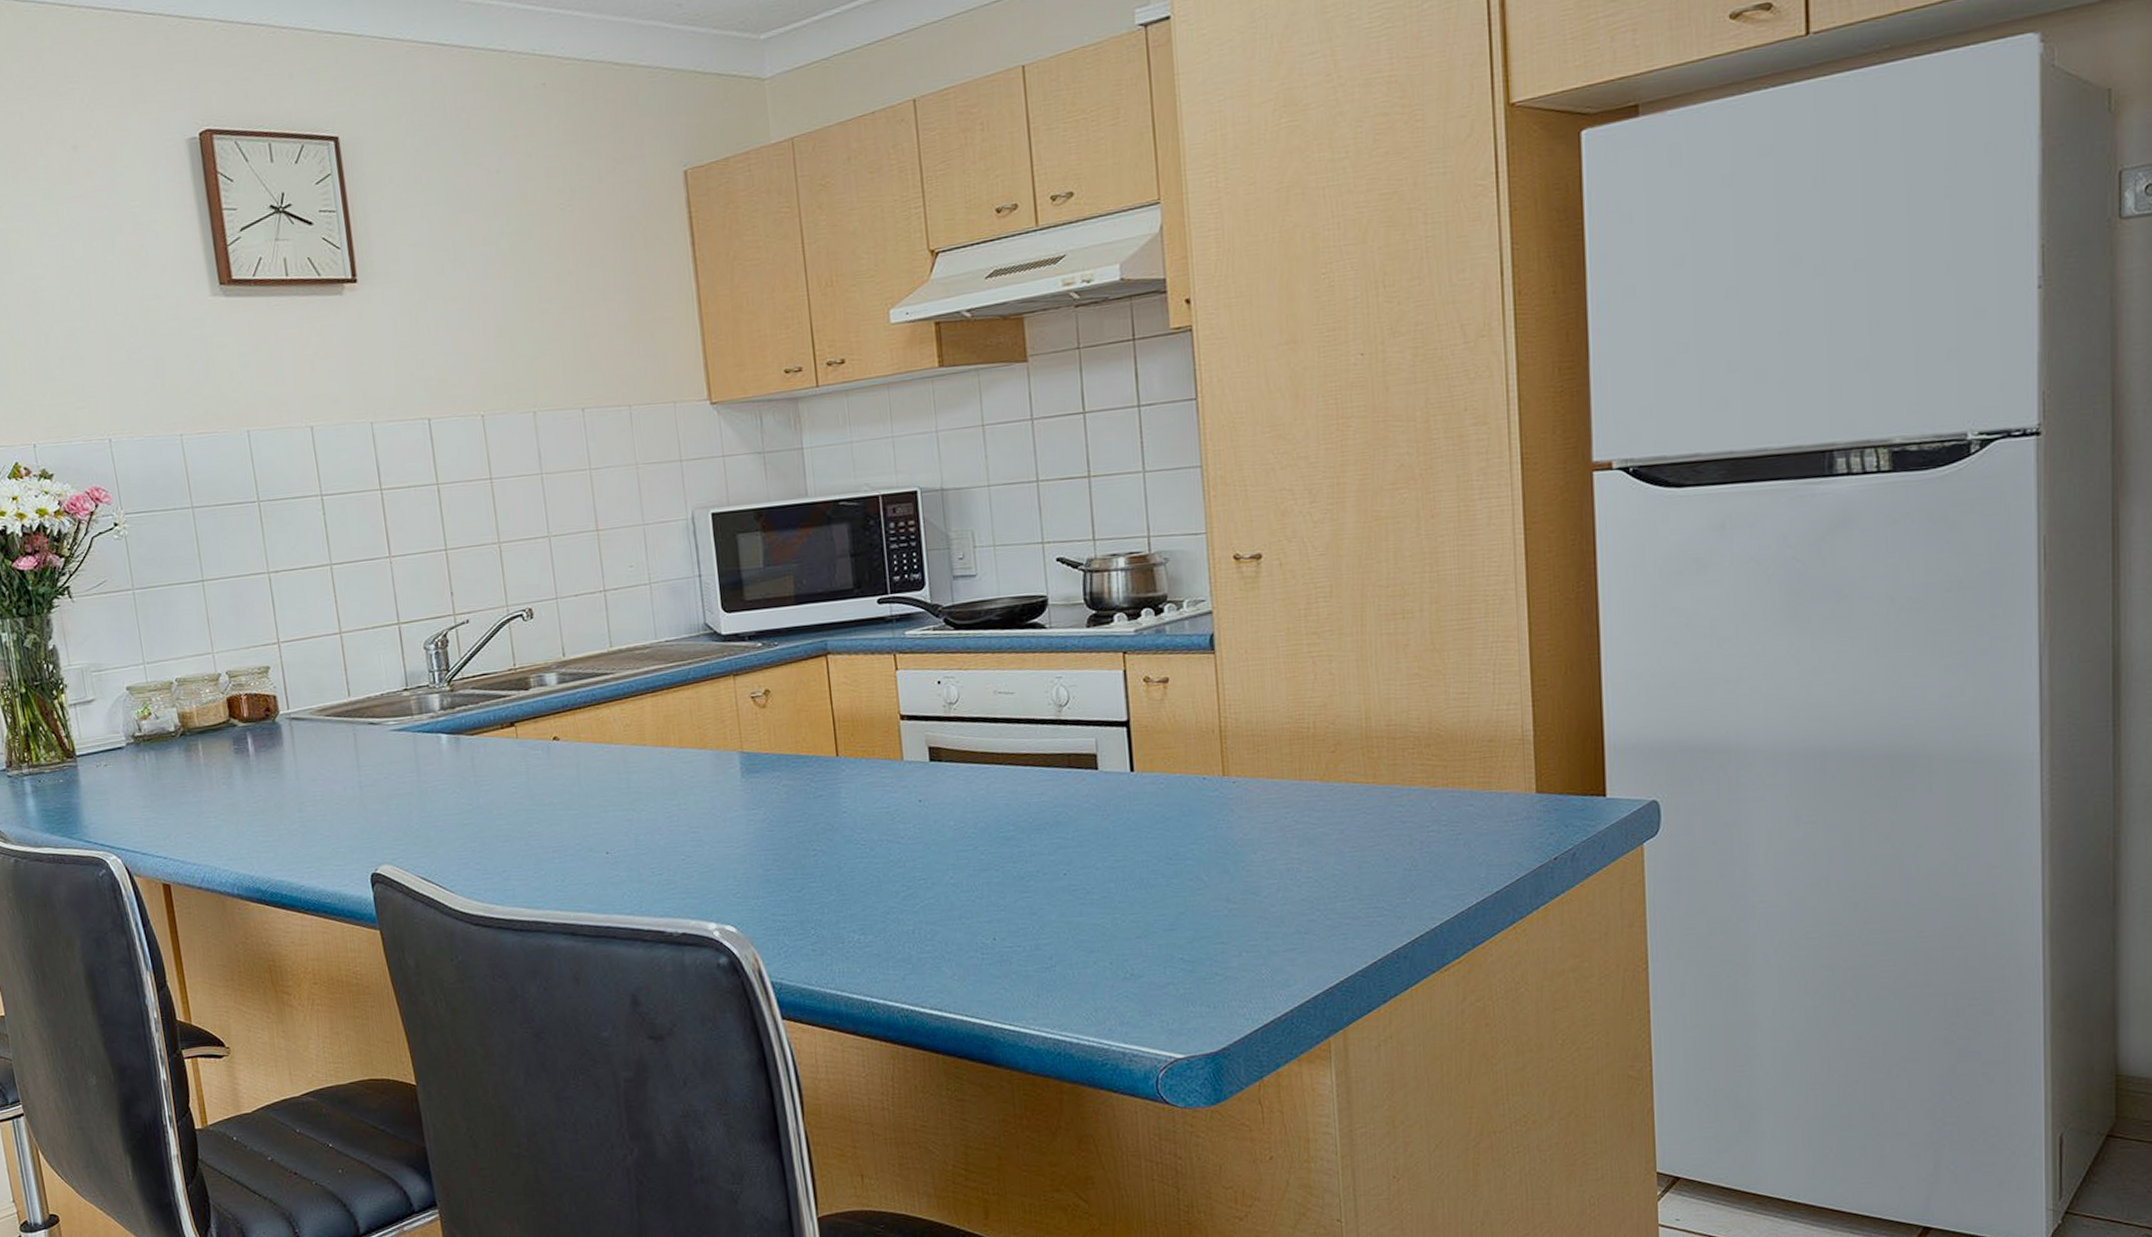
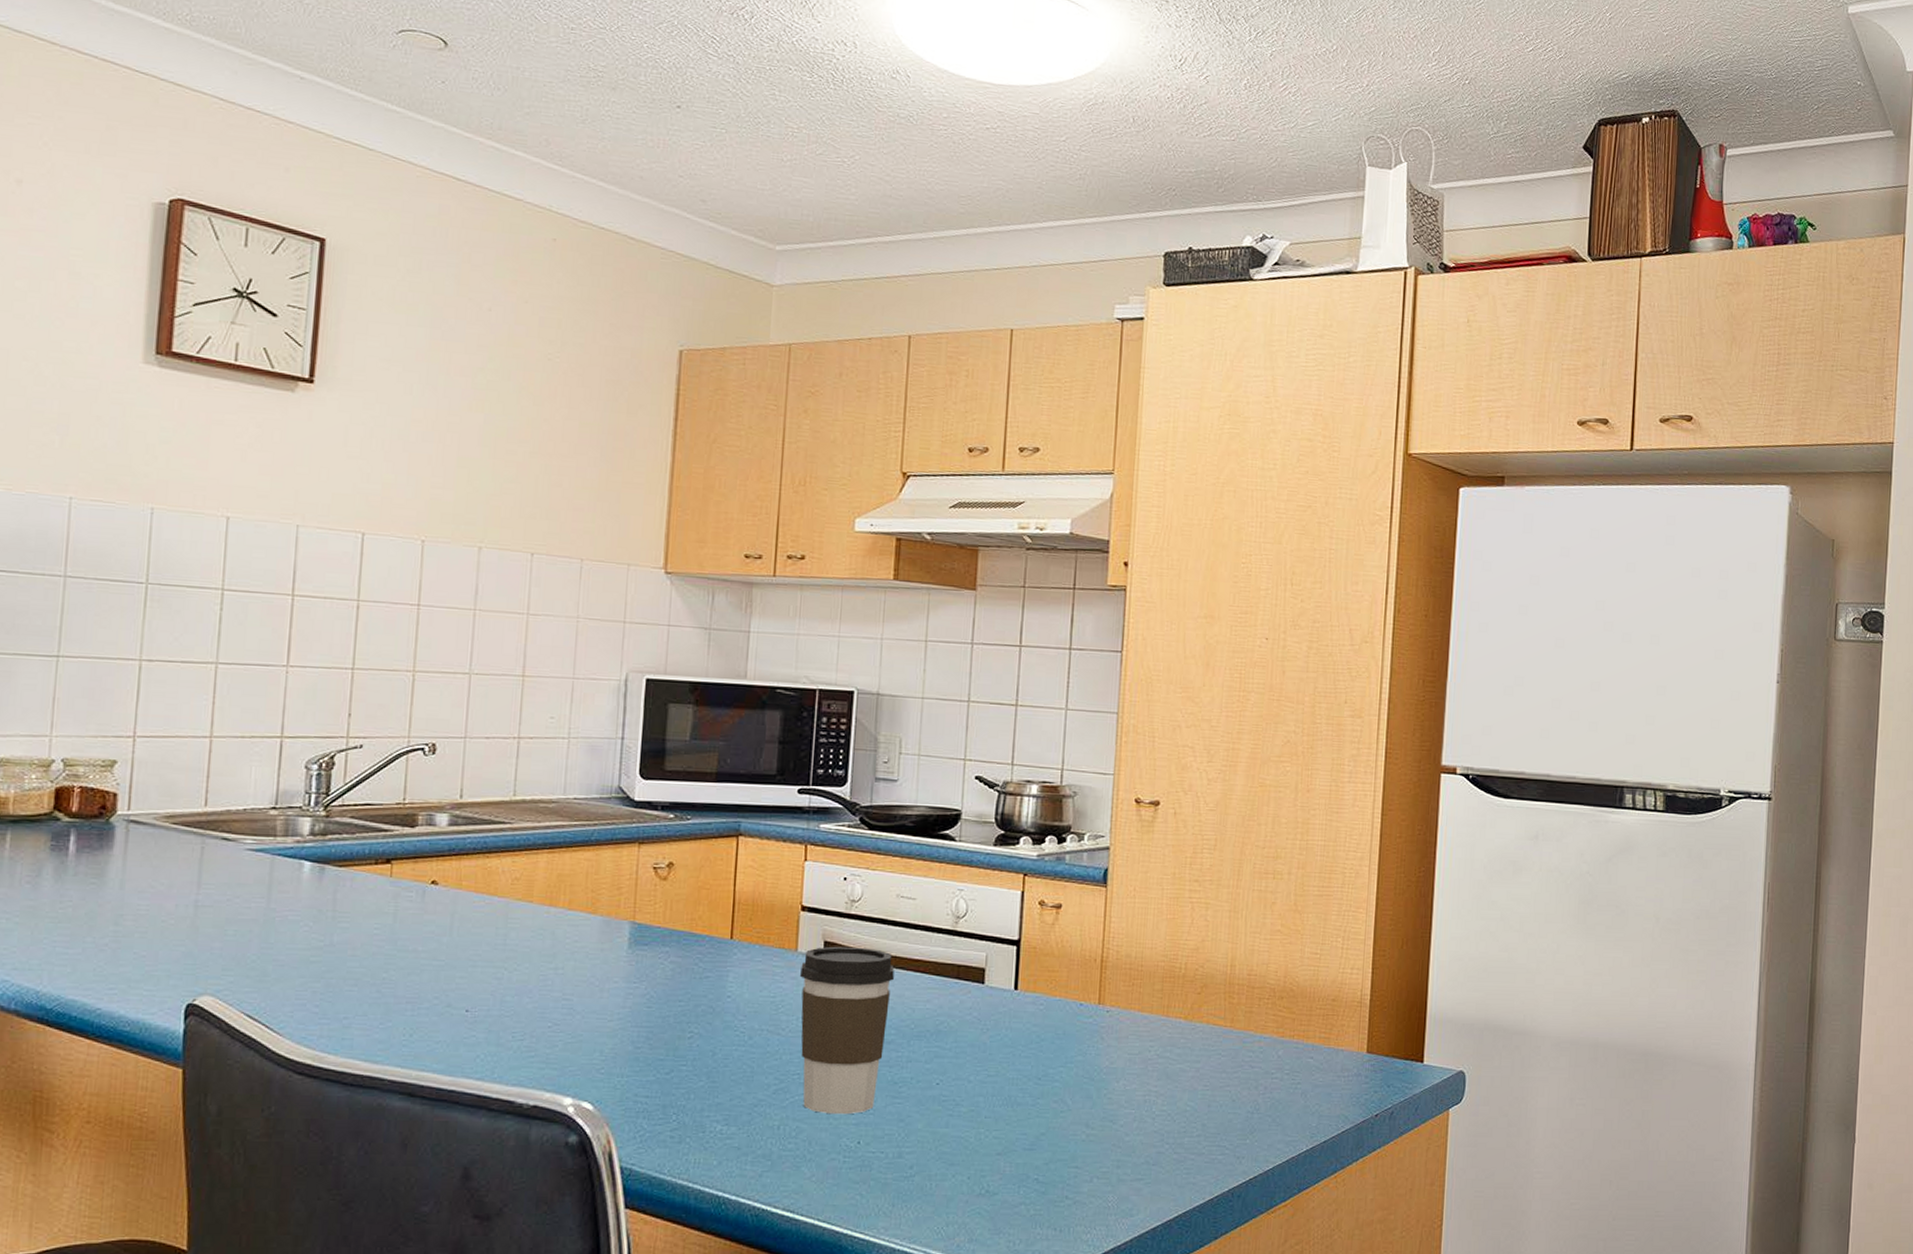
coffee cup: none [909,748,1005,915] -> present [800,946,895,1115]

